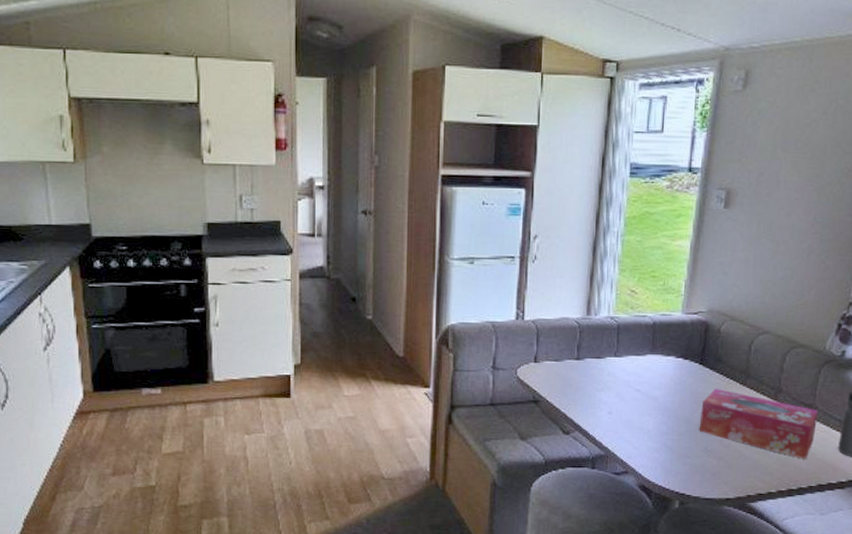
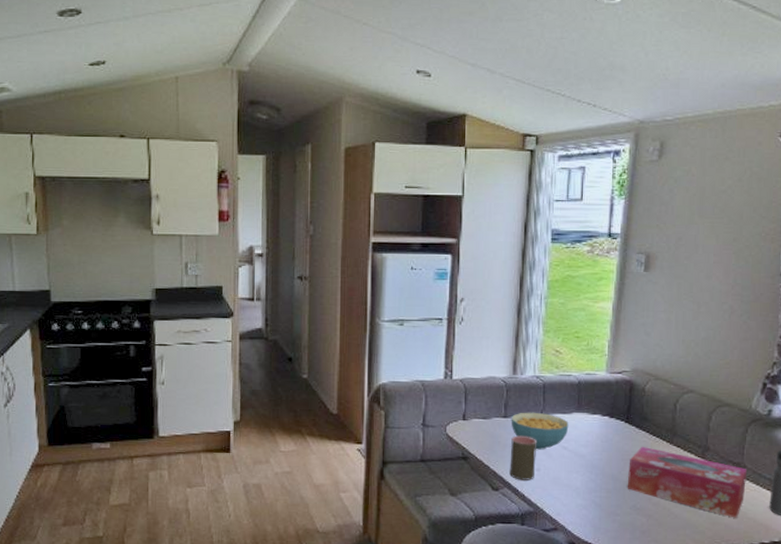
cup: none [581,378,609,424] -> present [509,435,536,480]
cereal bowl: none [583,354,643,393] -> present [511,412,569,450]

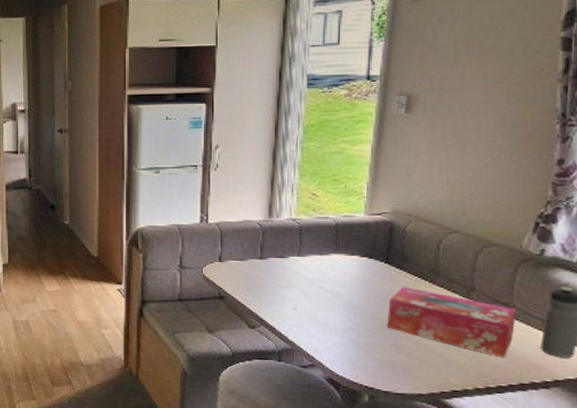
cup: present [509,435,536,480] -> none [266,276,293,319]
cereal bowl: present [511,412,569,450] -> none [267,253,326,290]

